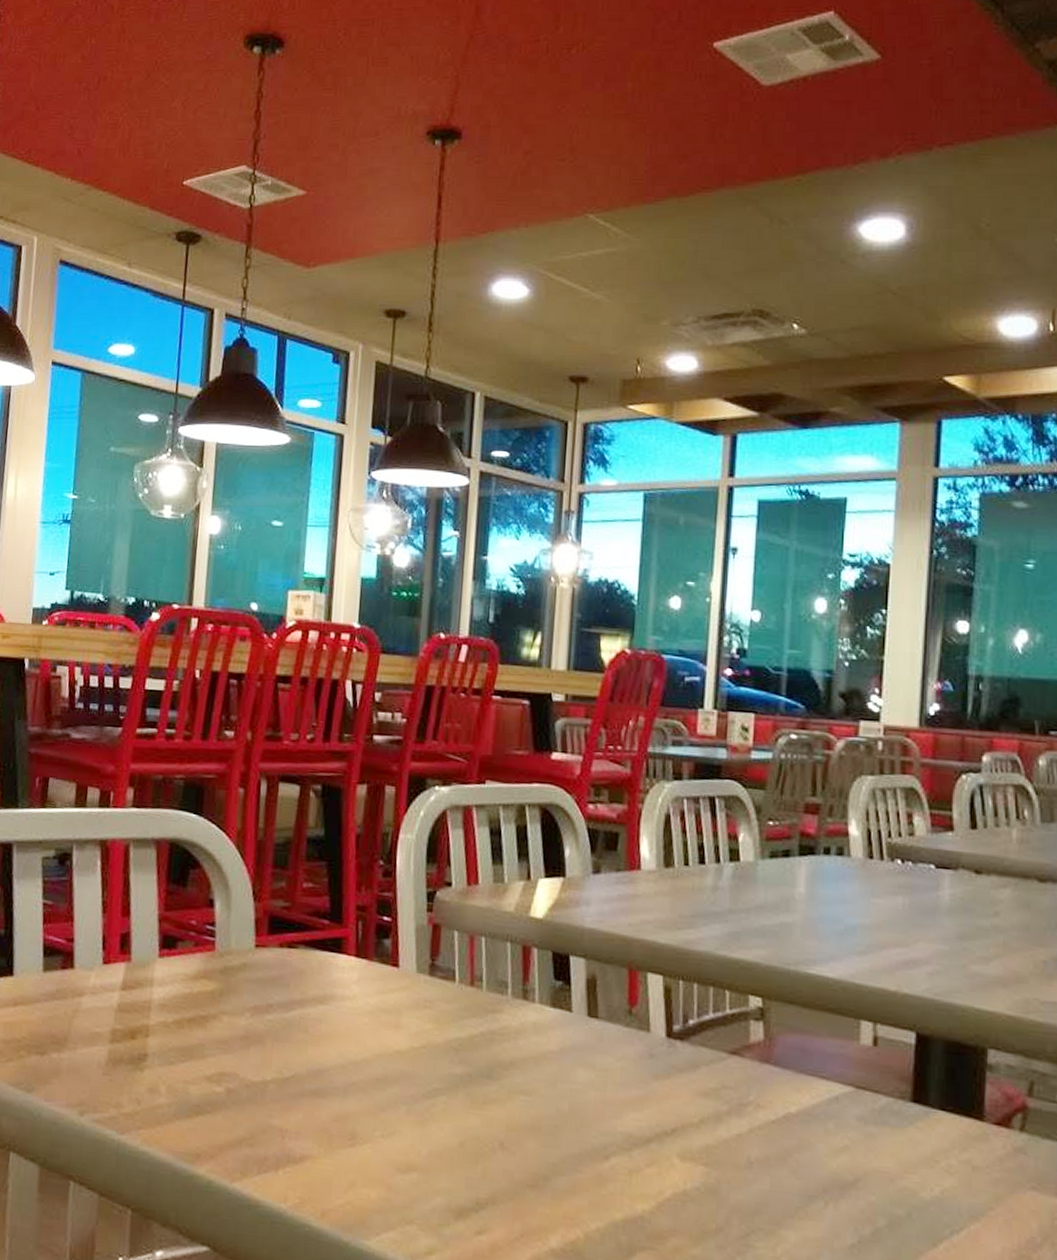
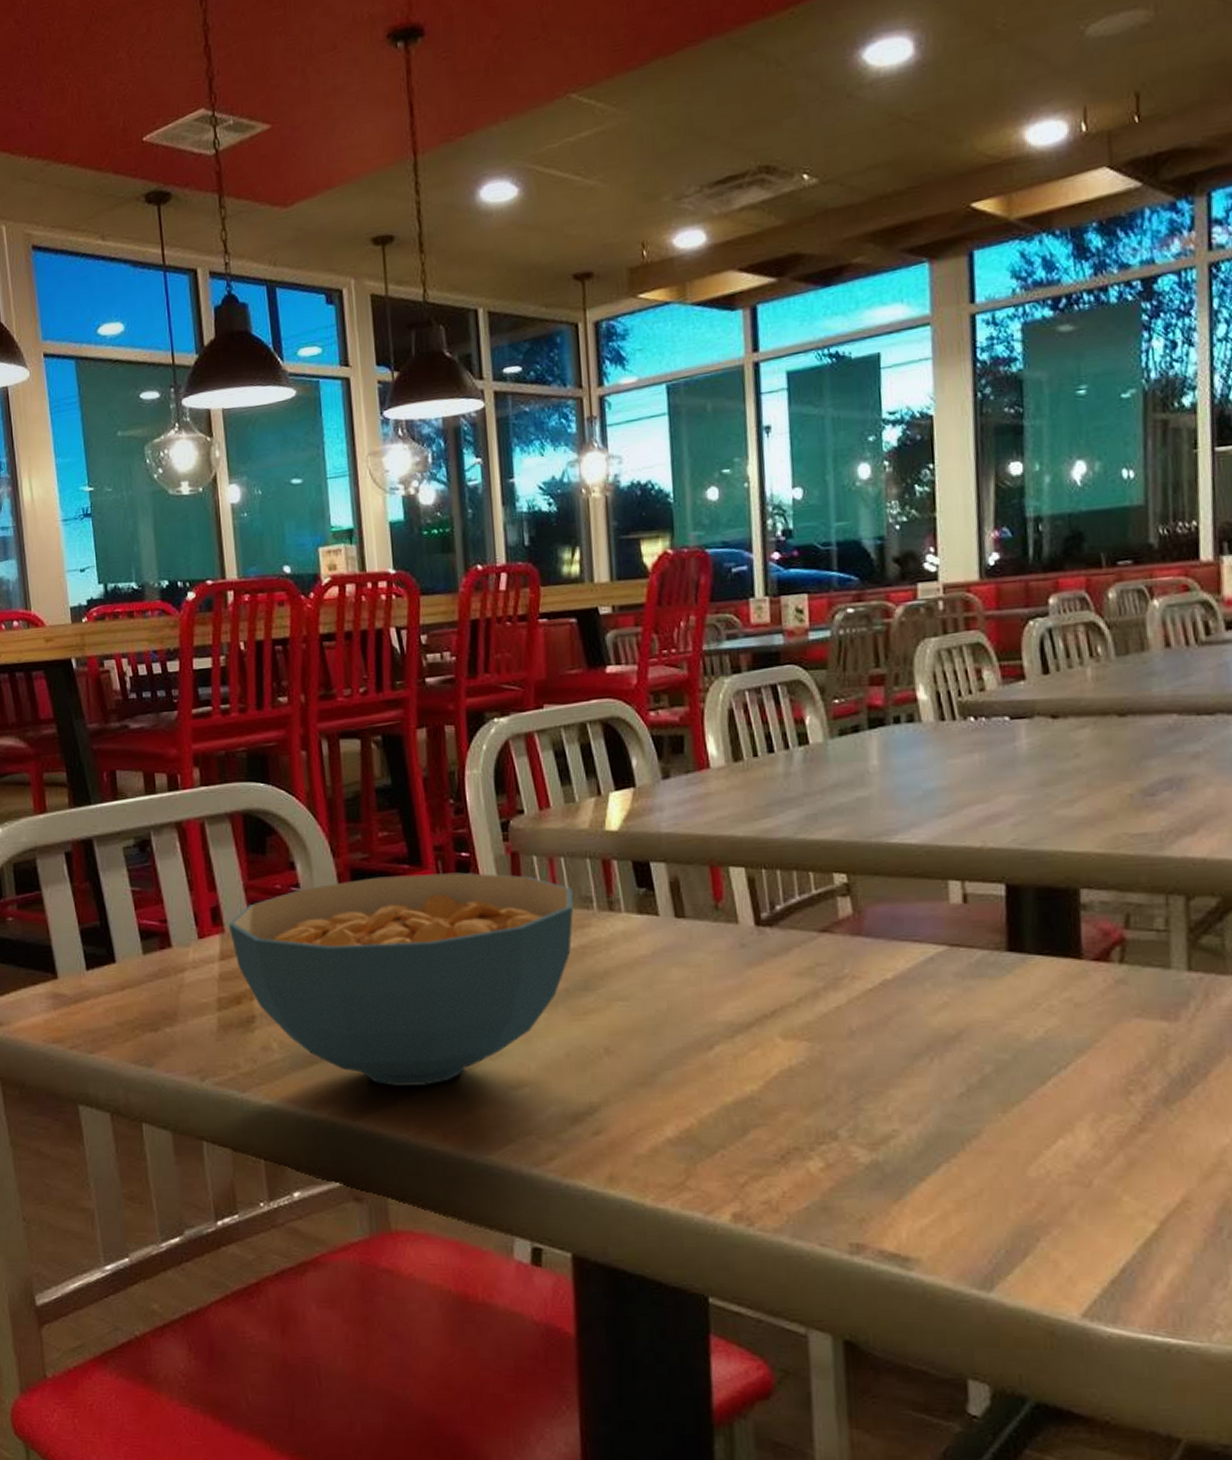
cereal bowl: none [136,928,490,1155] -> present [228,872,574,1086]

